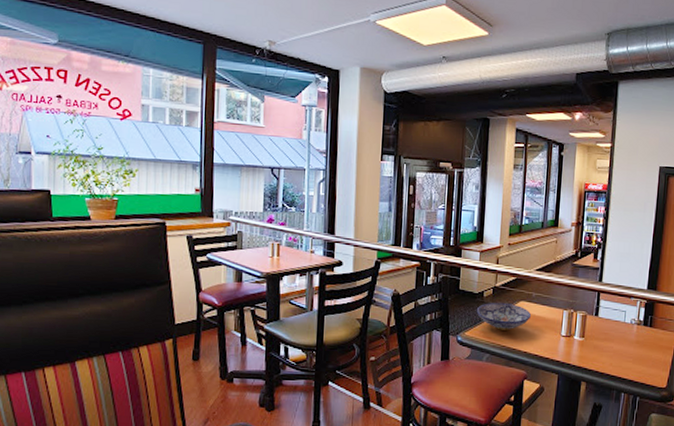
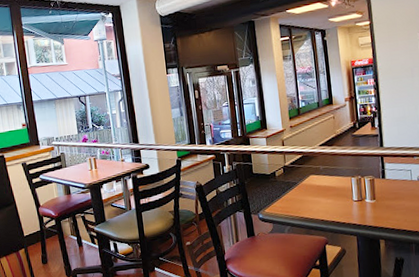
bowl: present [476,302,532,331] -> none [271,179,323,204]

